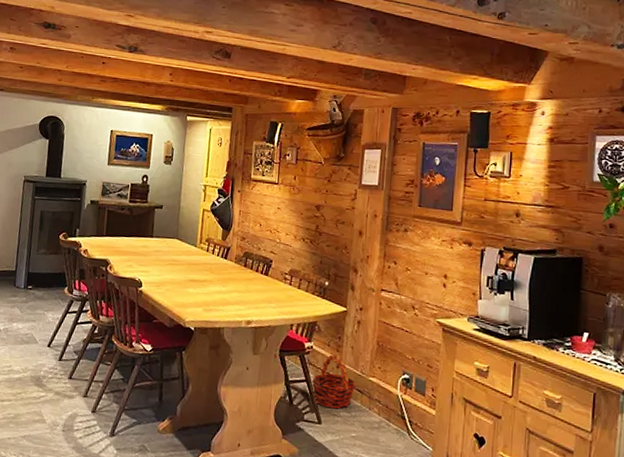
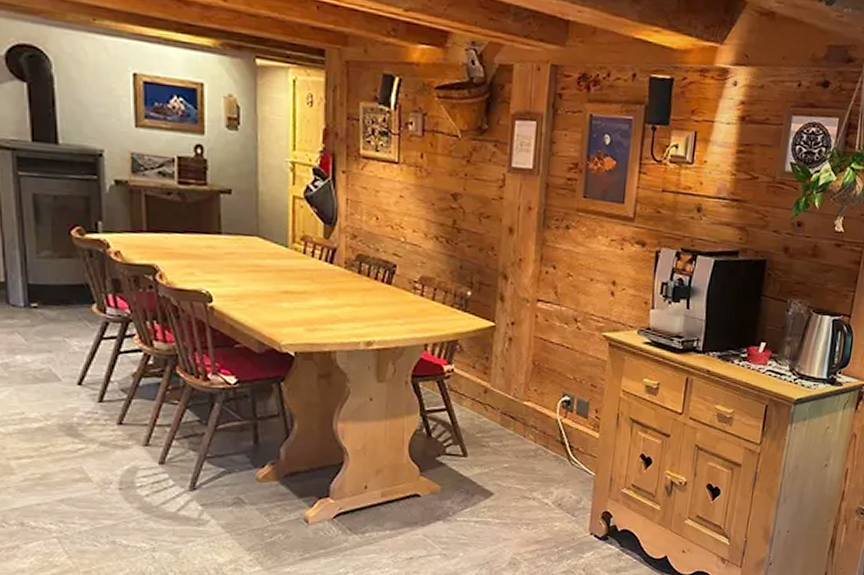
basket: present [312,354,356,409] -> none [454,378,508,439]

